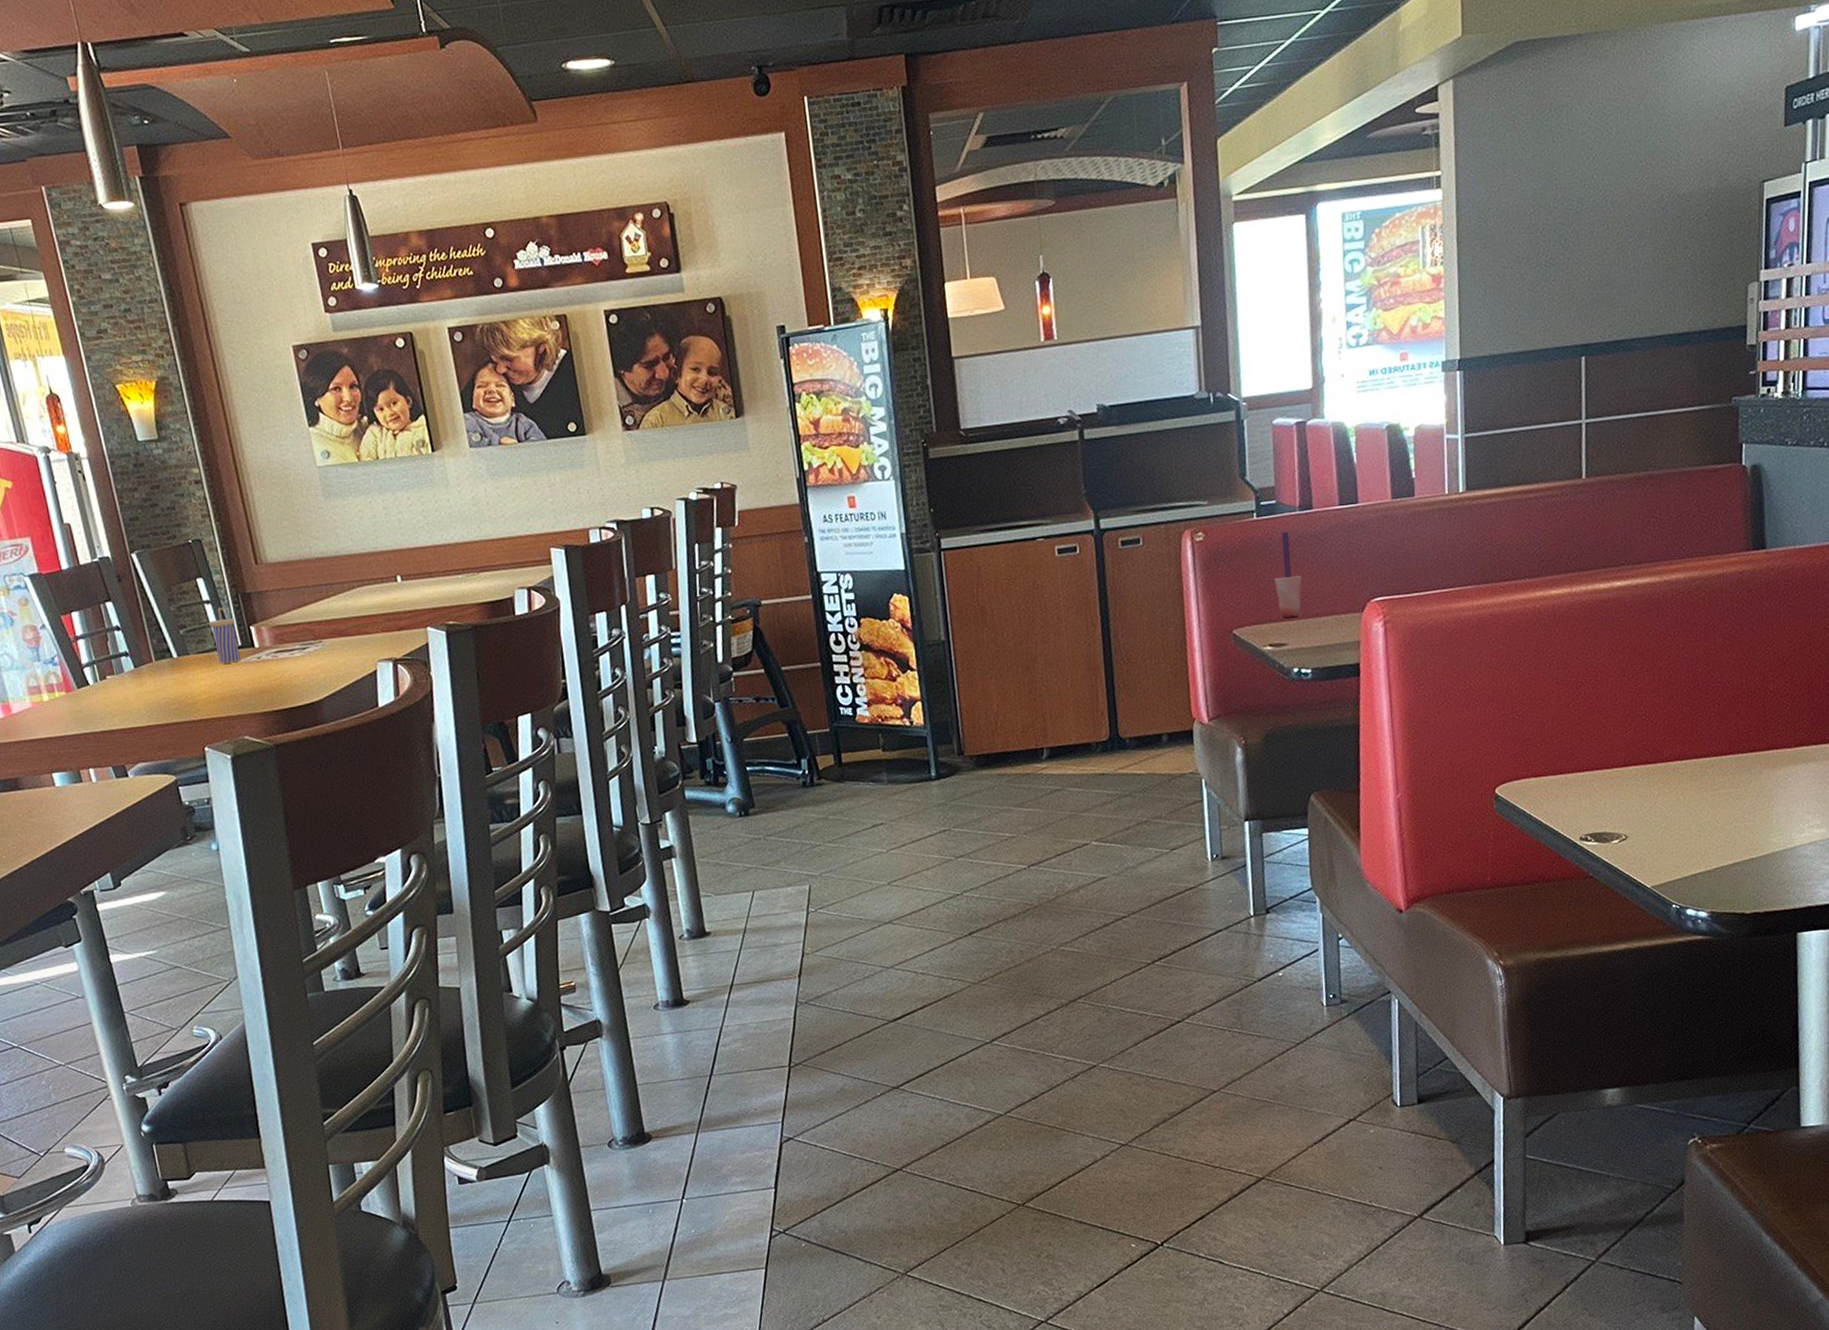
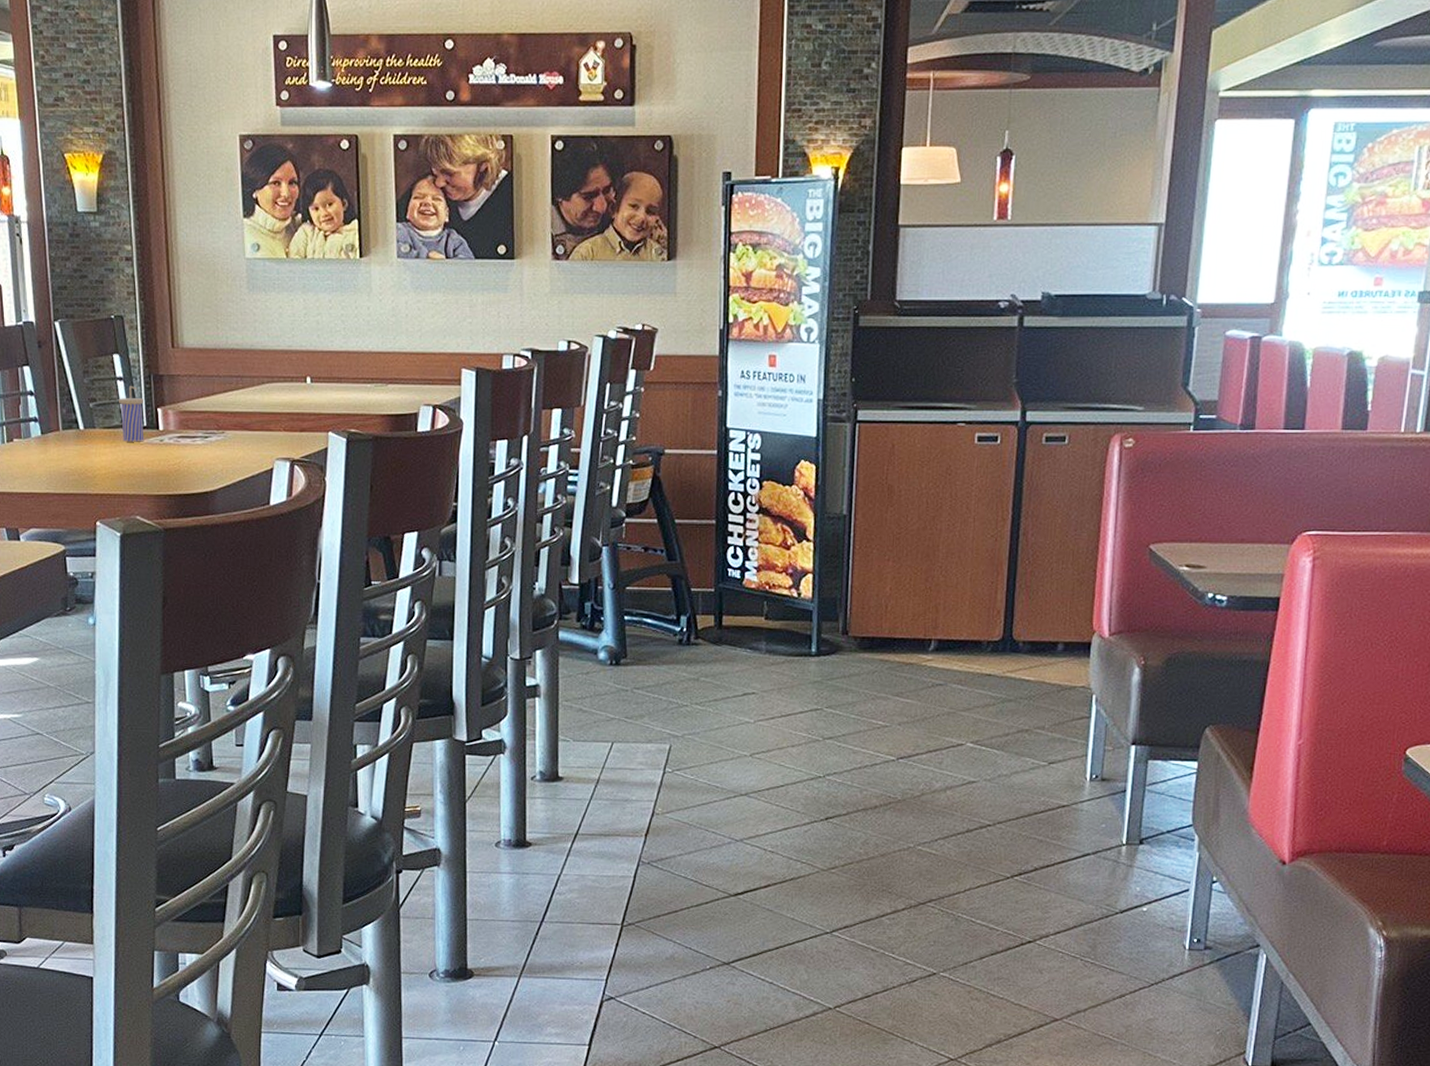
beverage cup: present [1274,531,1302,618] -> none [1202,449,1232,539]

